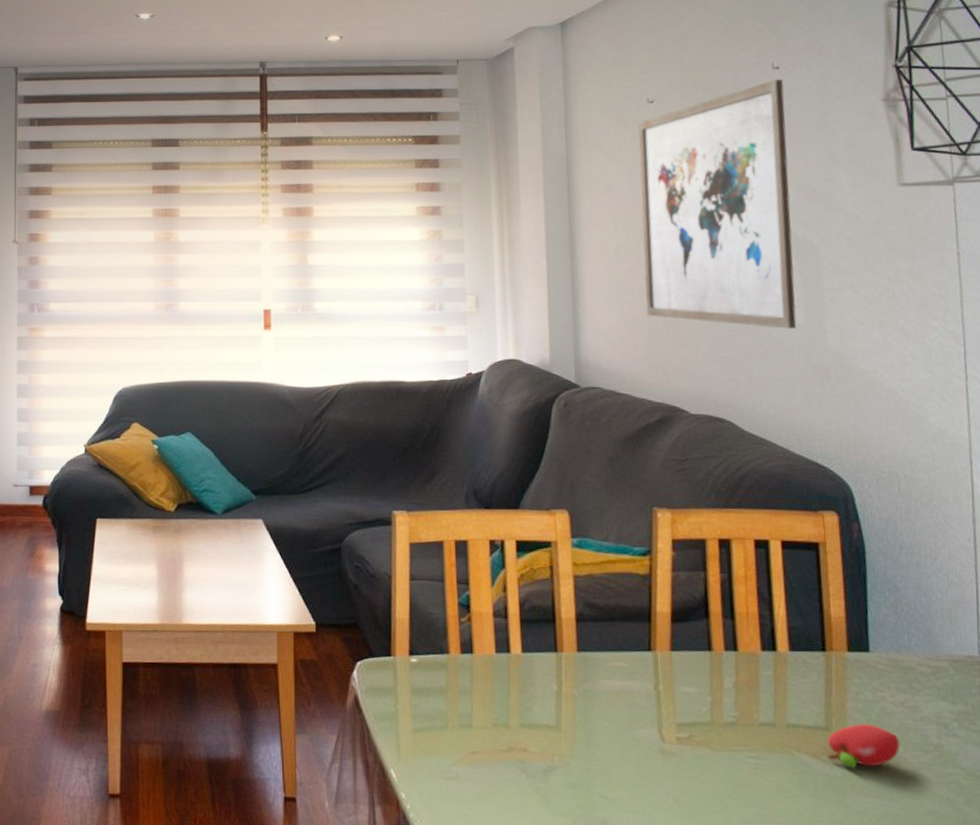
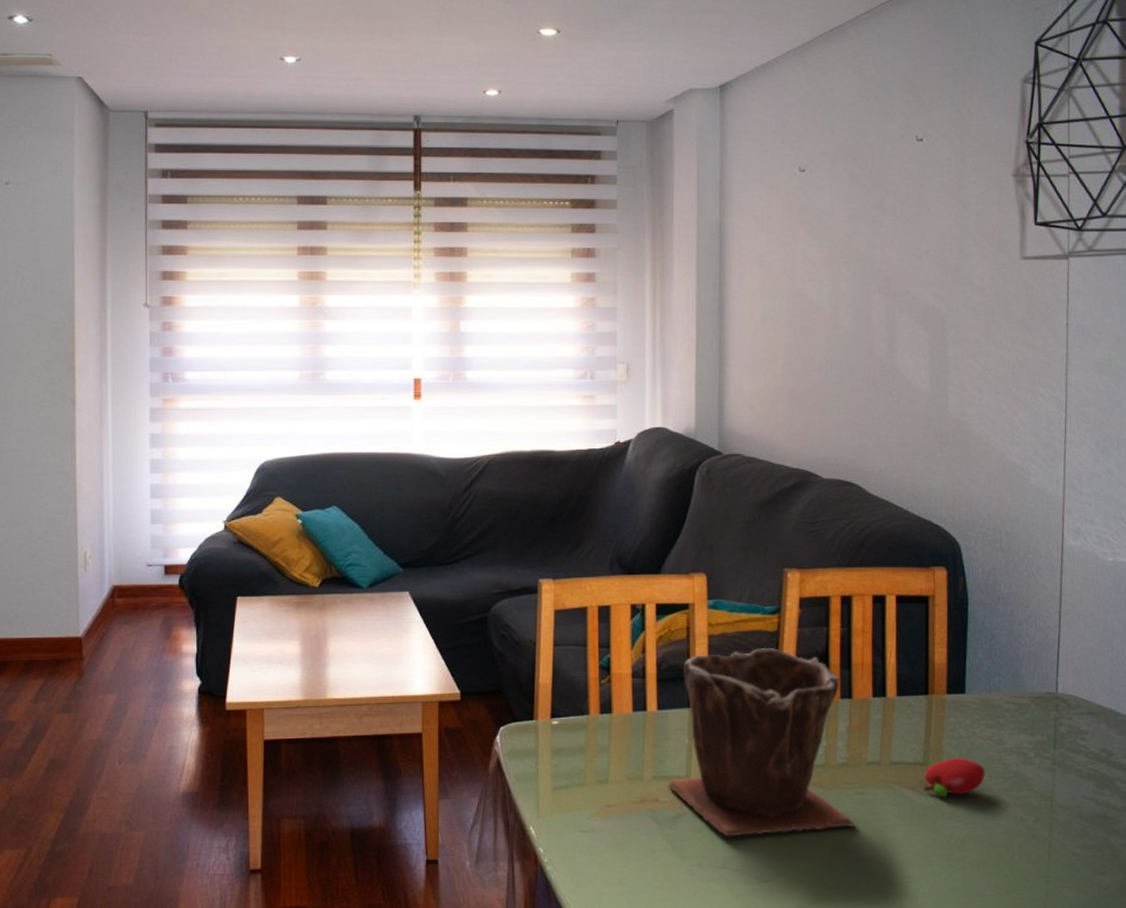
plant pot: none [536,591,749,797] -> present [668,647,854,837]
wall art: present [638,79,797,330] -> none [787,151,926,397]

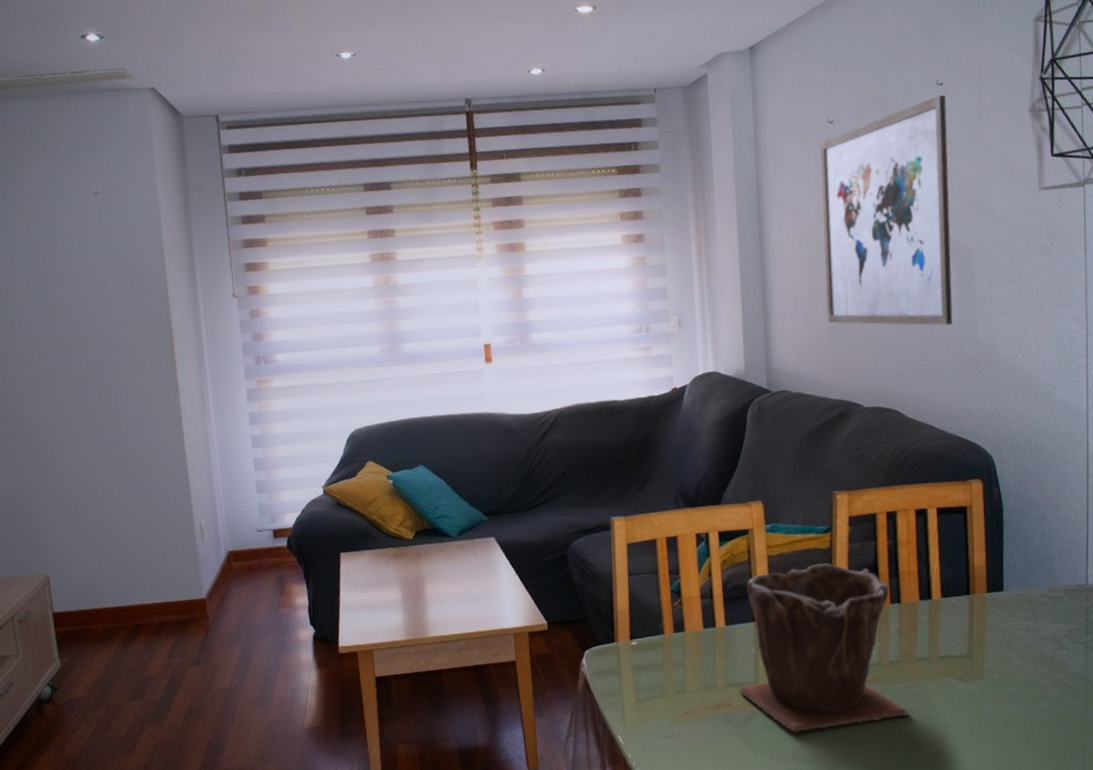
wall art: none [787,151,926,397] -> present [820,94,953,326]
fruit: present [923,758,985,797] -> none [969,648,1025,684]

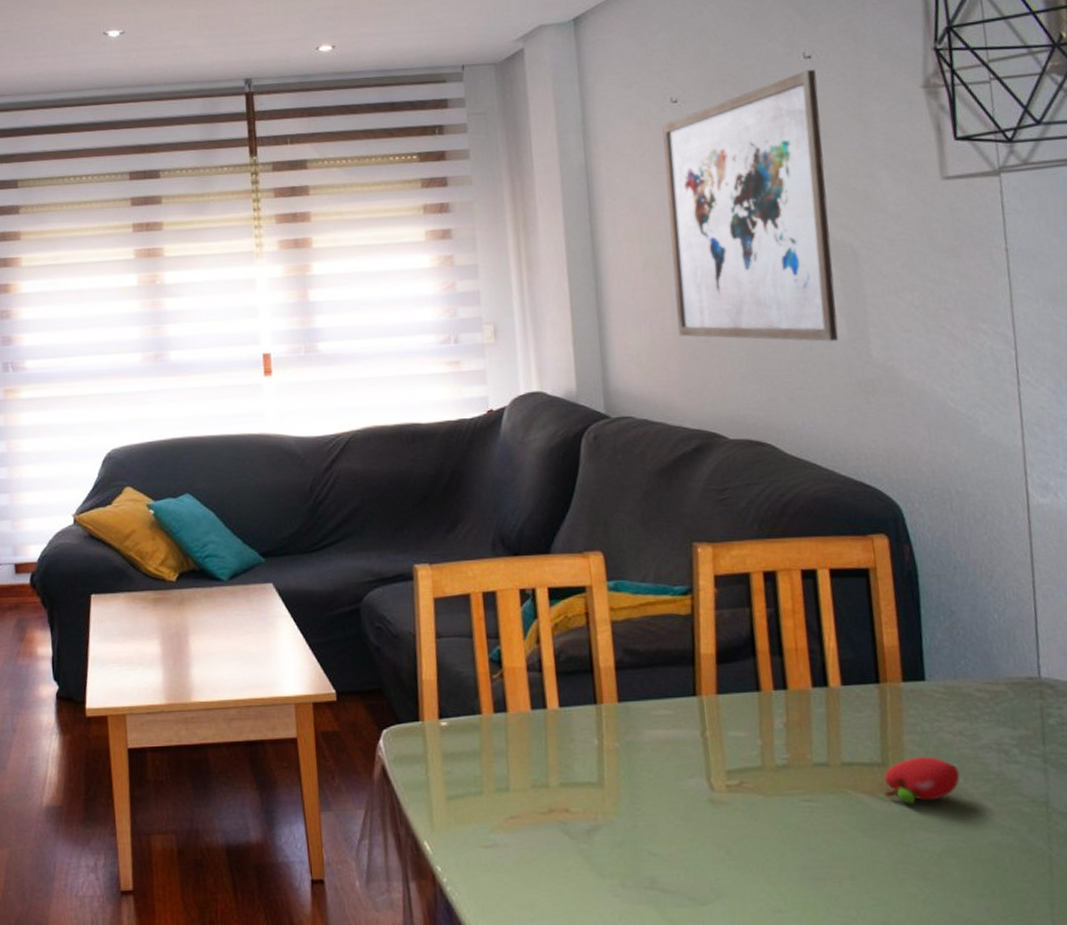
plant pot: present [739,563,908,733] -> none [578,633,804,852]
fruit: none [969,648,1025,684] -> present [884,757,960,804]

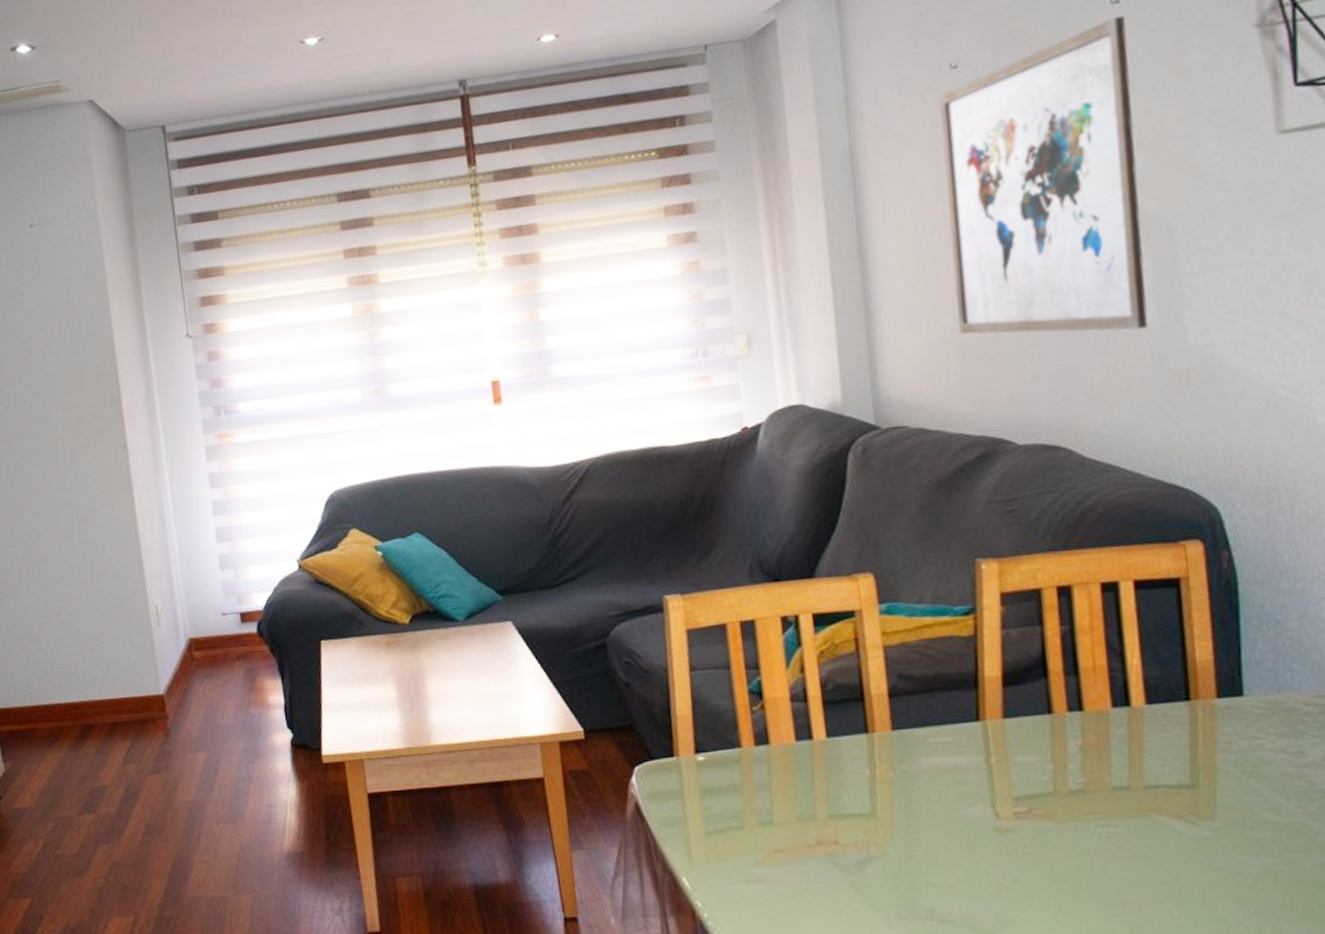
fruit: present [884,757,960,804] -> none [1193,776,1282,827]

